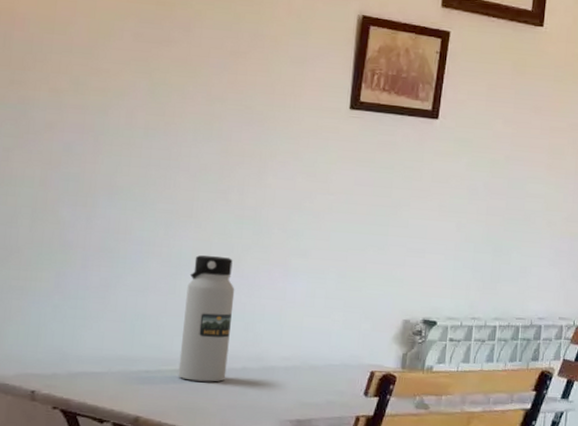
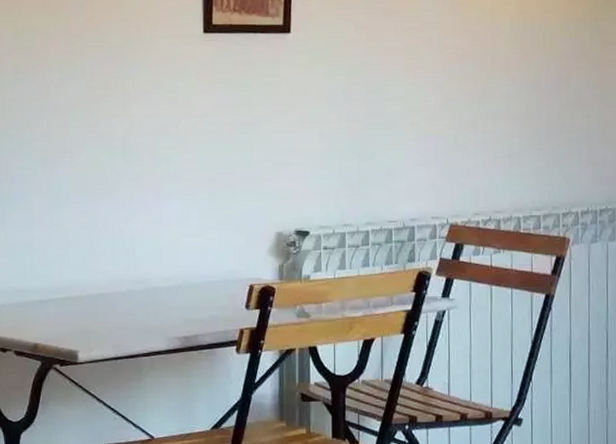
water bottle: present [178,255,235,382] -> none [68,187,113,307]

